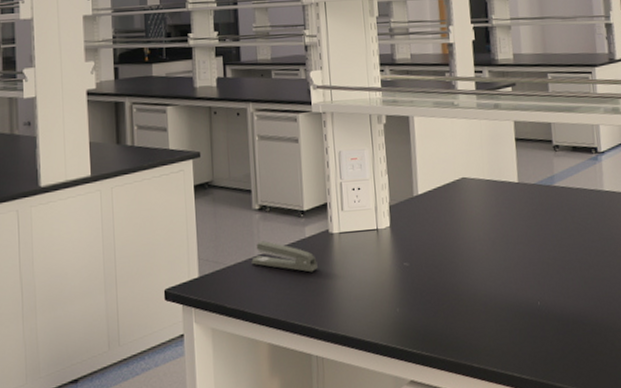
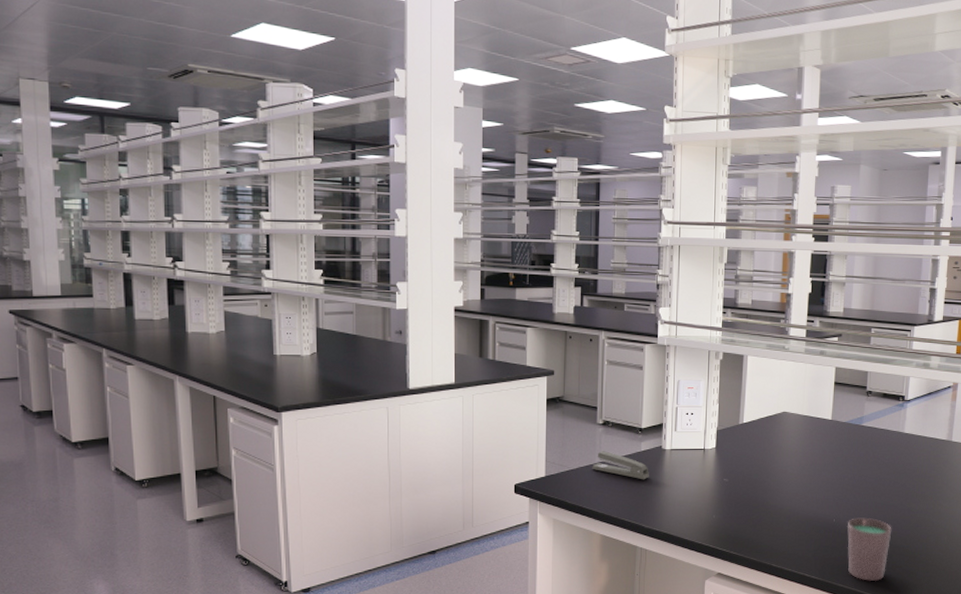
cup: none [555,296,610,377] -> present [847,517,892,581]

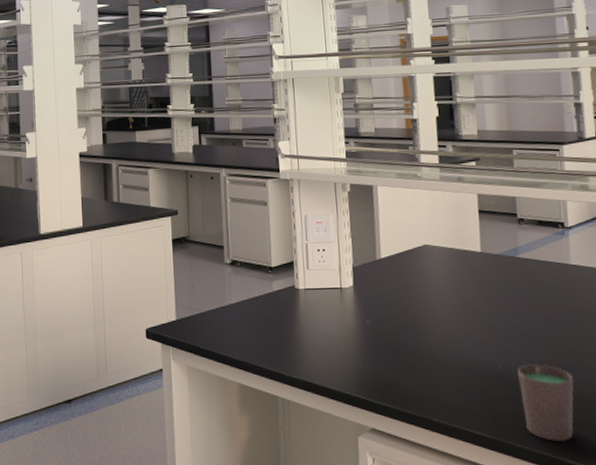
stapler: present [592,451,649,480] -> none [223,292,284,323]

